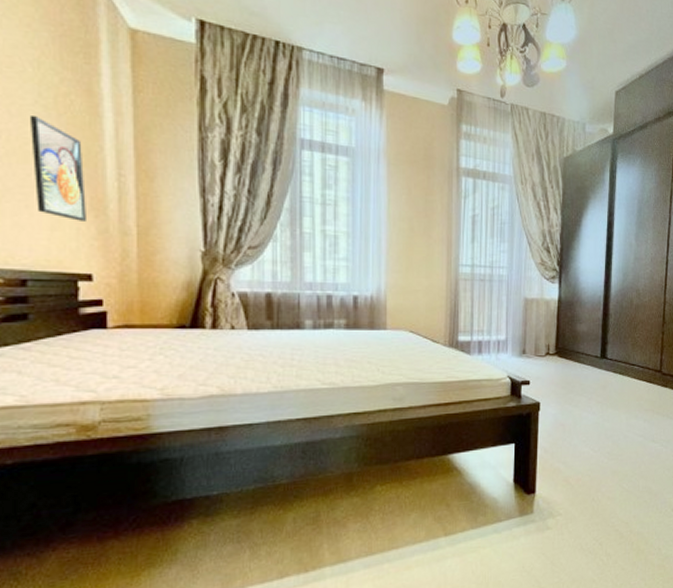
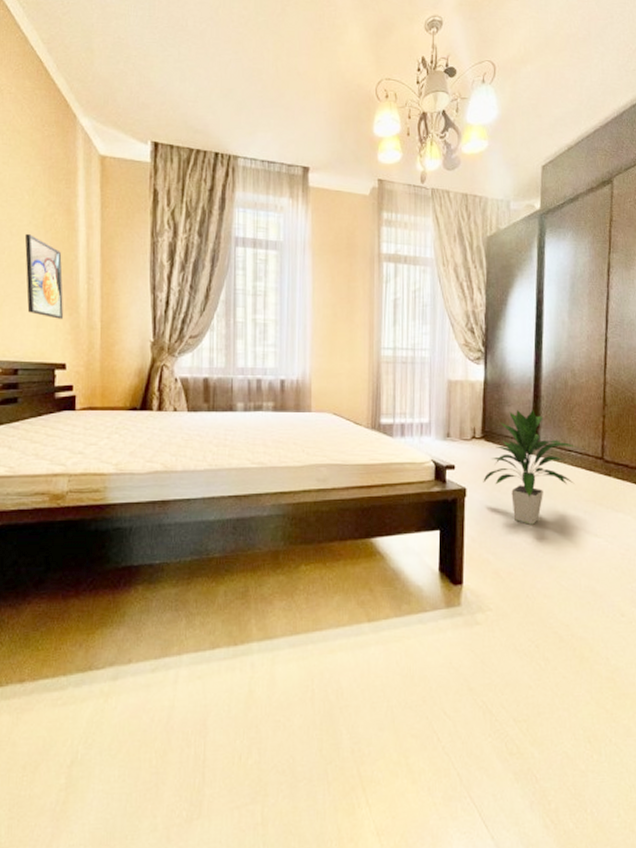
indoor plant: none [556,326,640,434] -> present [483,409,577,525]

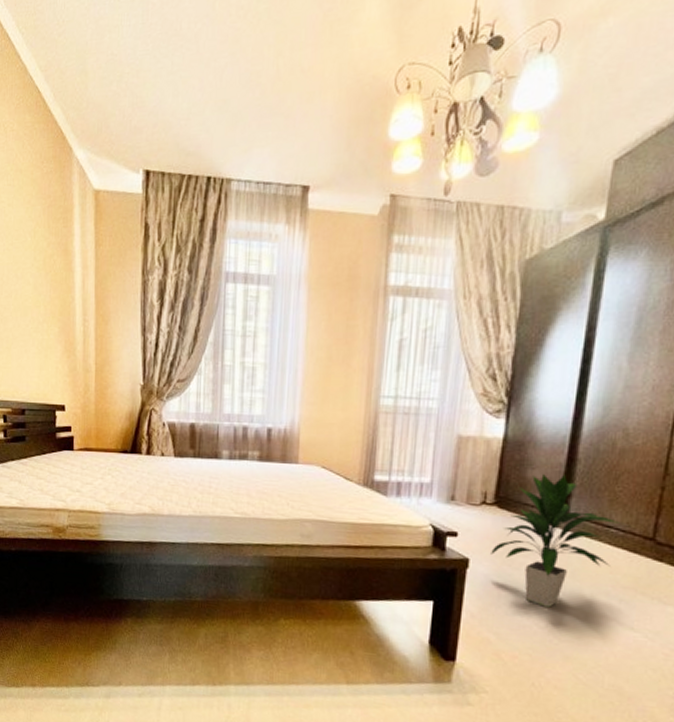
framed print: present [24,234,64,319] -> none [28,277,63,361]

